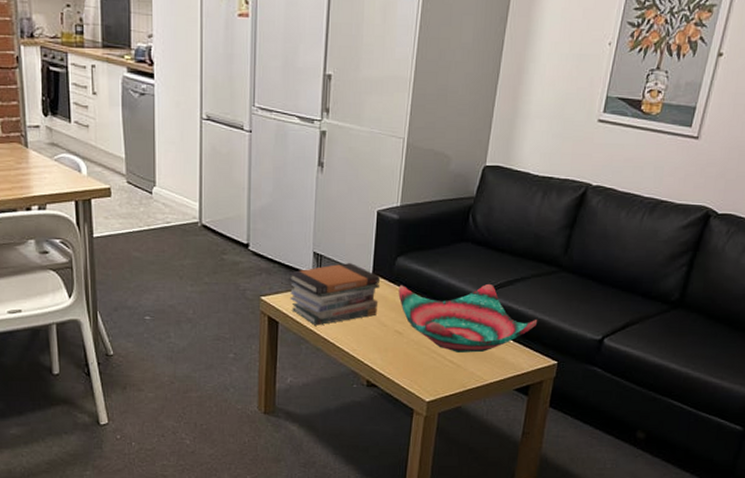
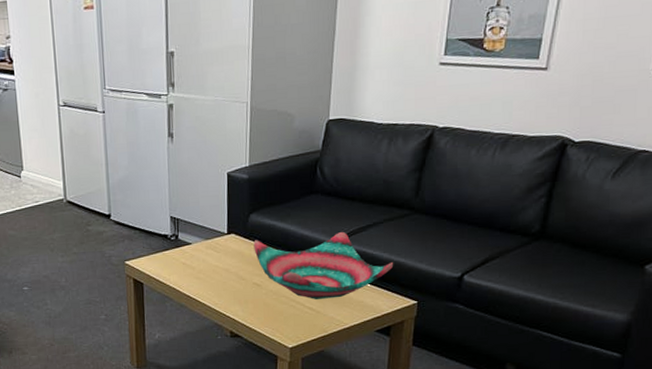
book stack: present [288,263,381,326] -> none [148,224,236,284]

